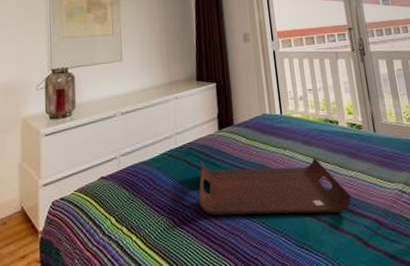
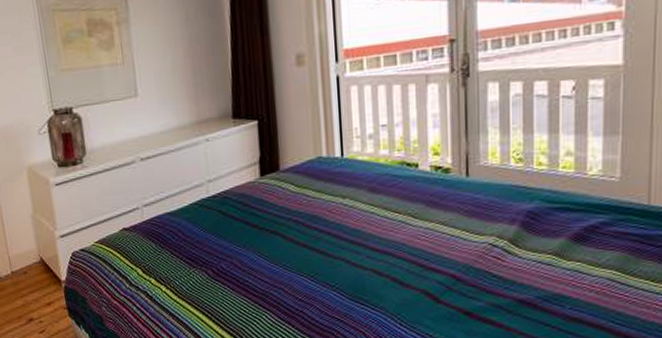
serving tray: present [198,158,352,216] -> none [235,207,425,269]

